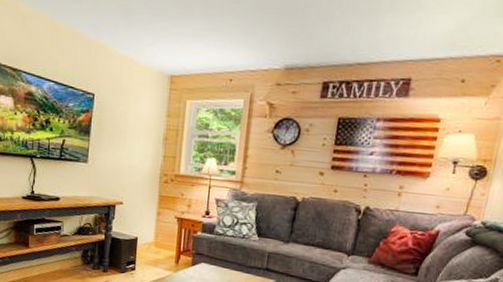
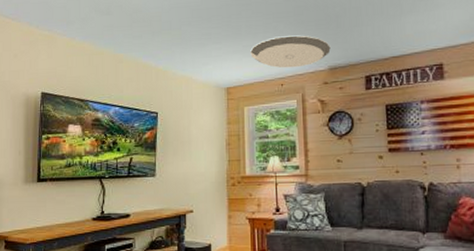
ceiling light fixture: none [201,22,291,63] -> present [250,35,331,68]

